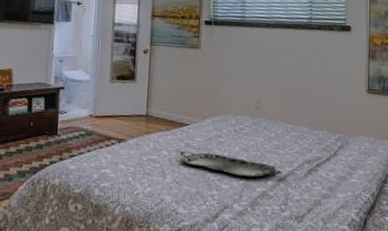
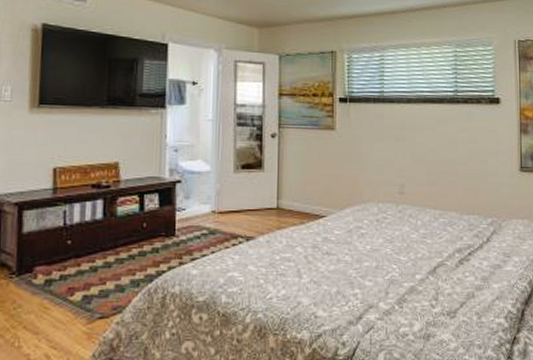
serving tray: present [179,151,282,177] -> none [316,247,431,271]

